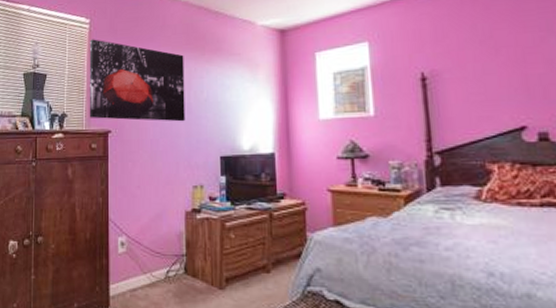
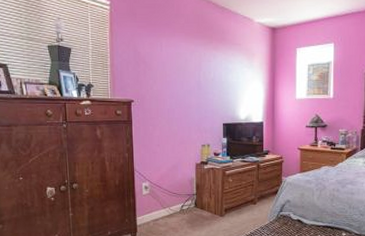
wall art: present [89,39,185,122] -> none [110,20,196,96]

